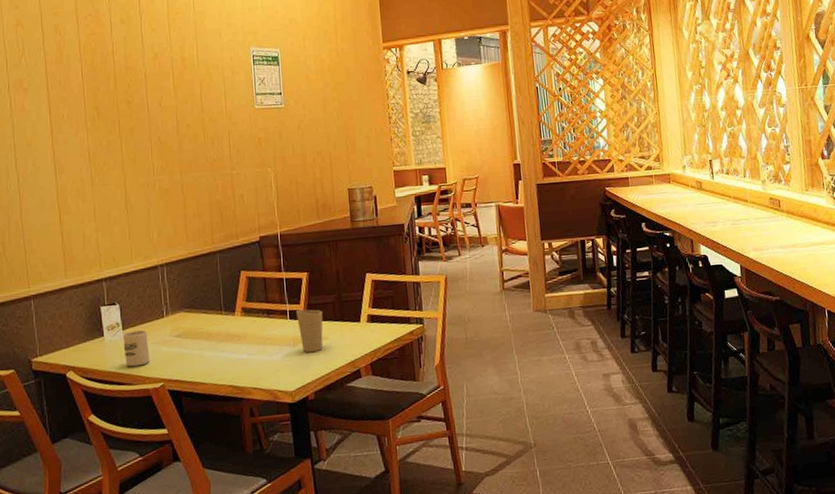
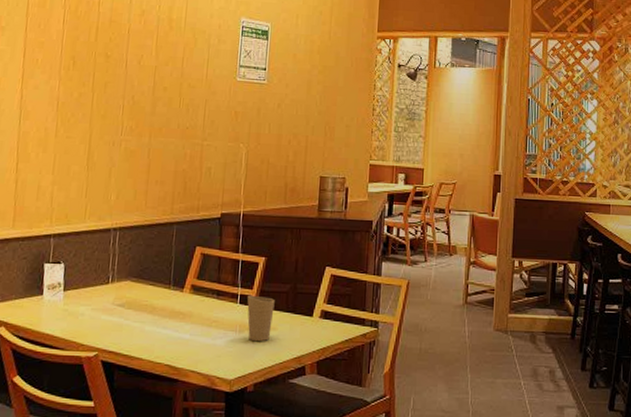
cup: present [123,330,150,367] -> none [61,293,89,332]

